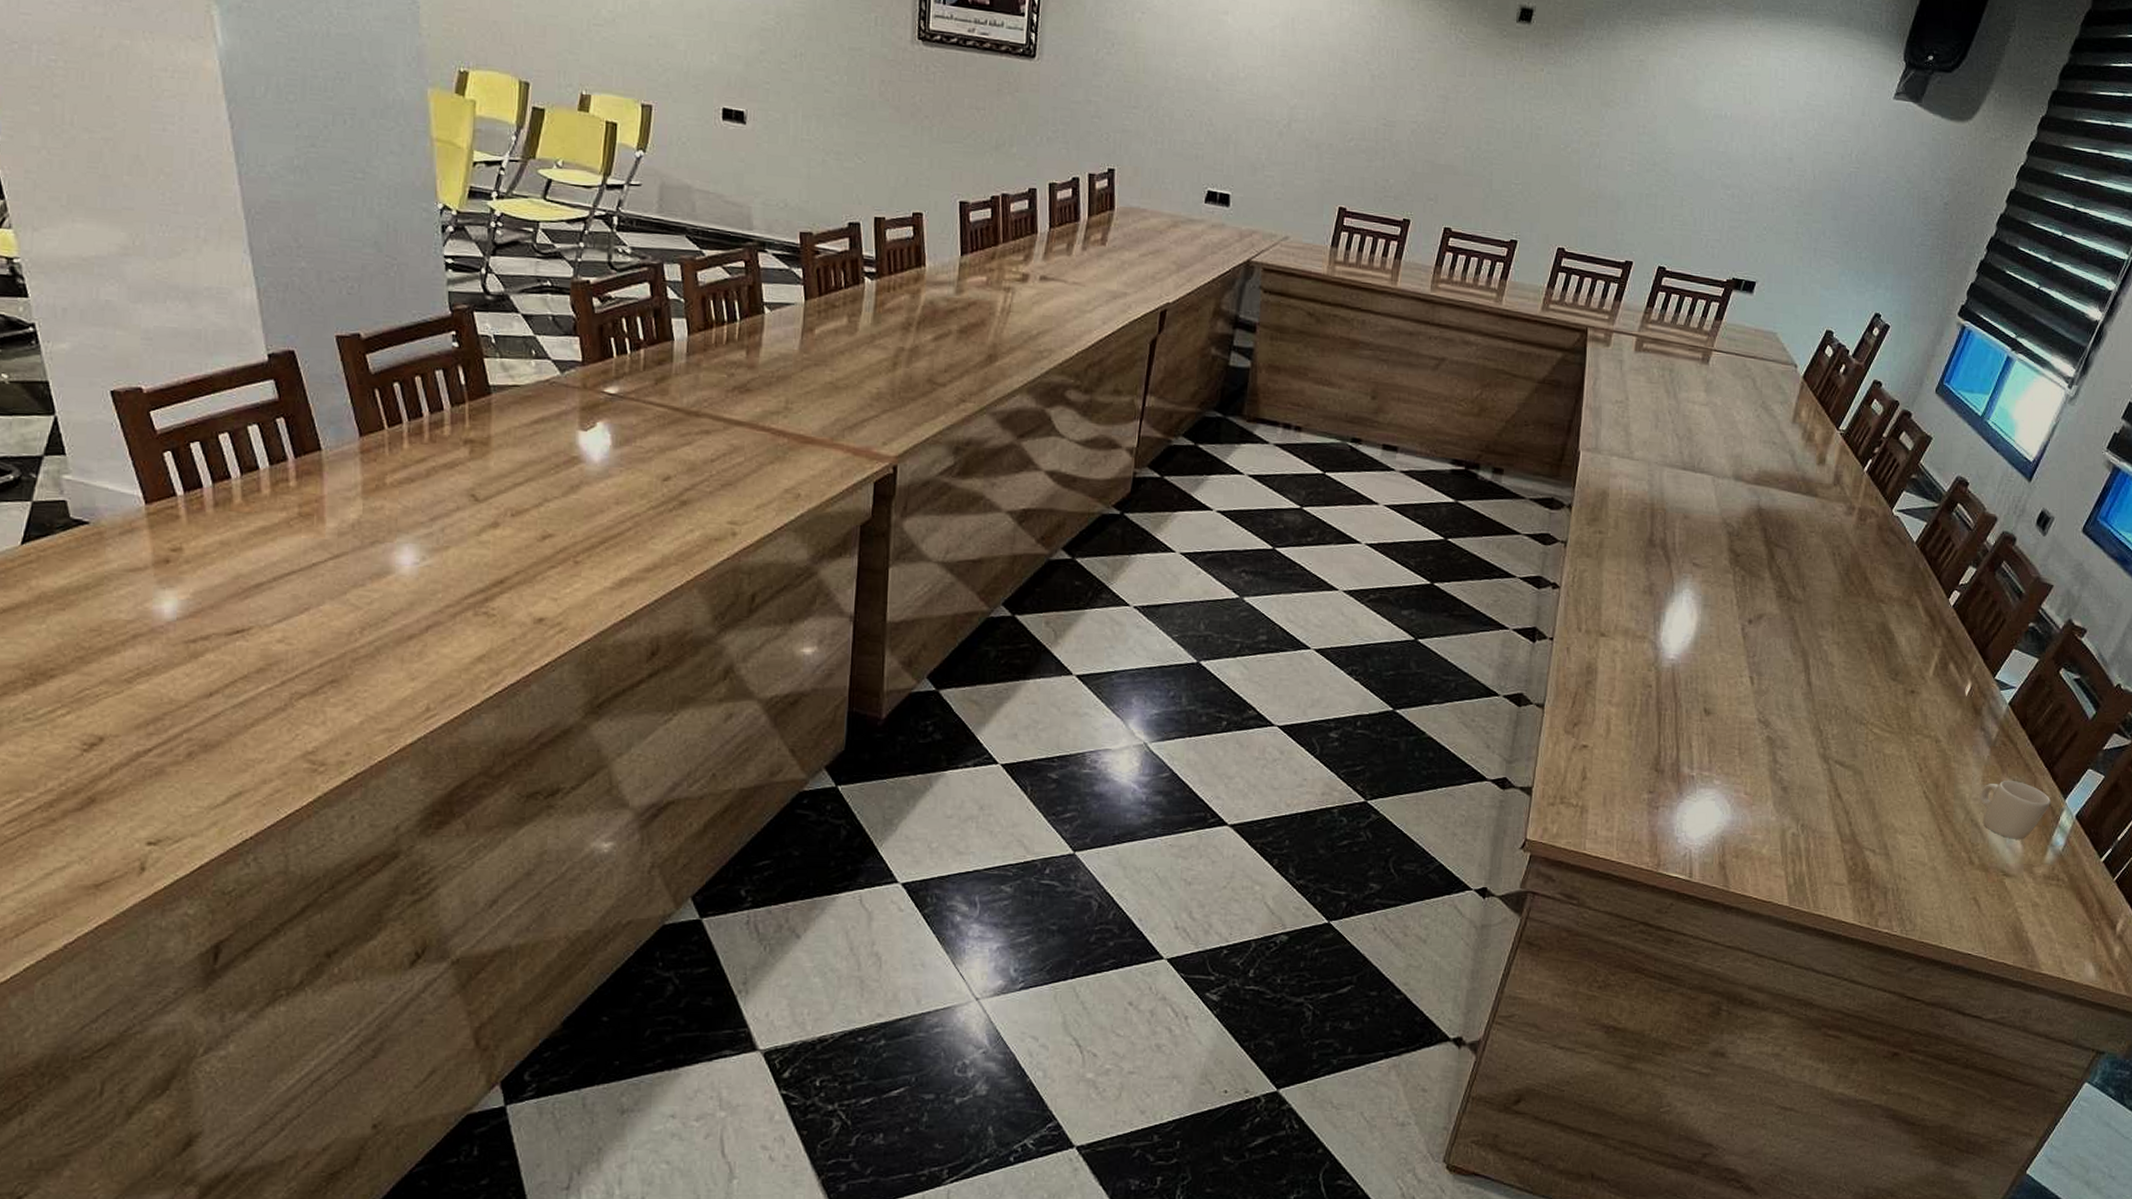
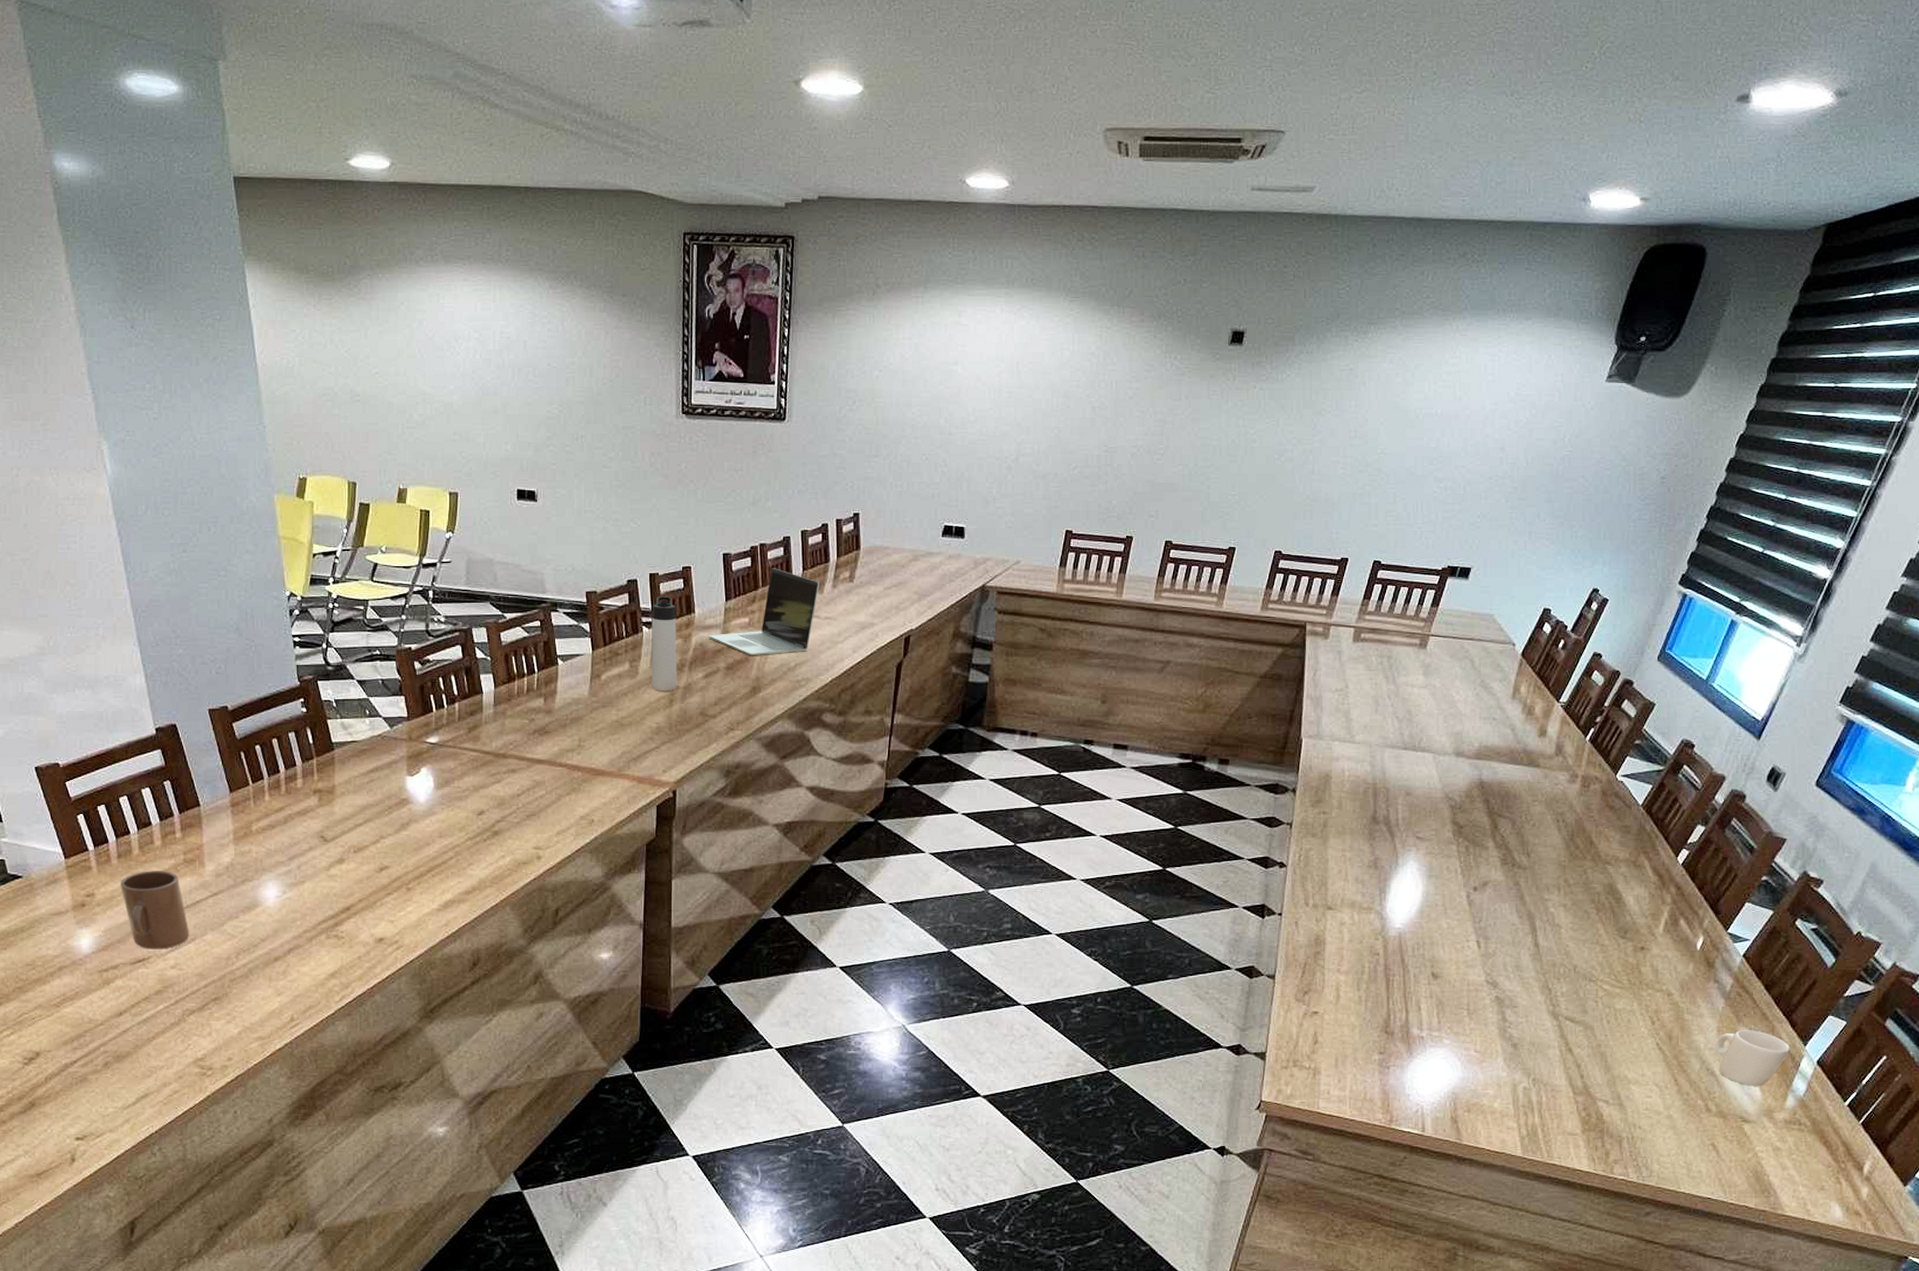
cup: none [215,524,303,619] -> present [120,871,190,949]
thermos bottle: none [872,244,904,353] -> present [651,597,677,691]
laptop: none [939,222,1067,321] -> present [708,568,819,656]

